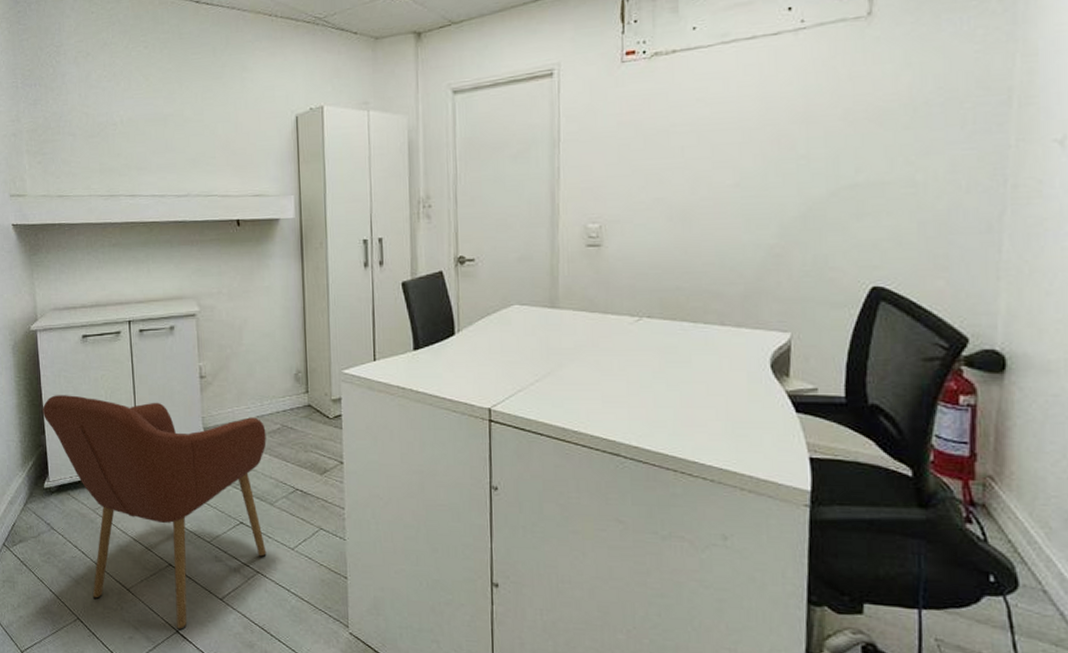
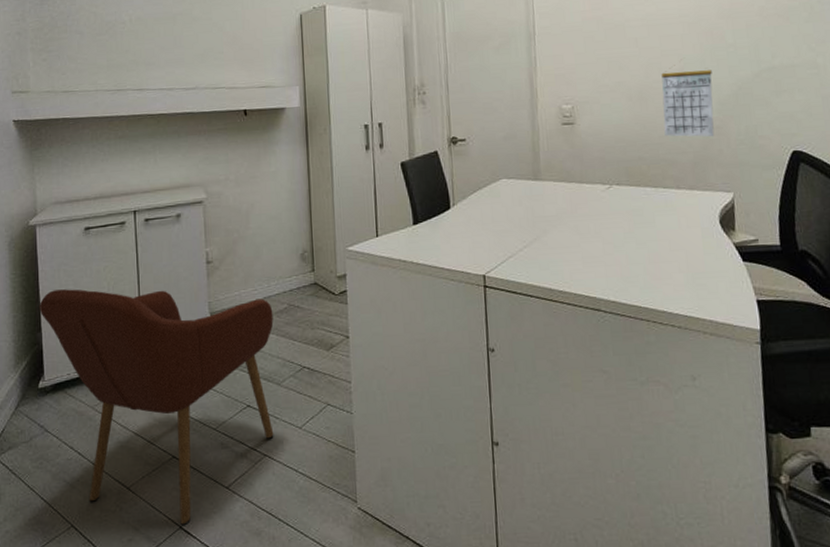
calendar: none [709,179,776,266] -> present [661,65,715,137]

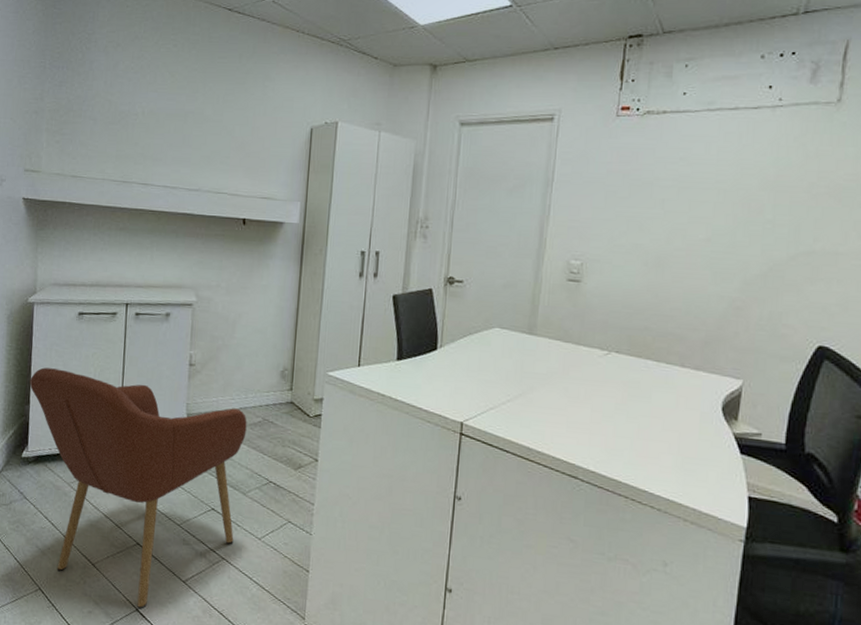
calendar: present [661,65,715,137] -> none [677,234,742,317]

